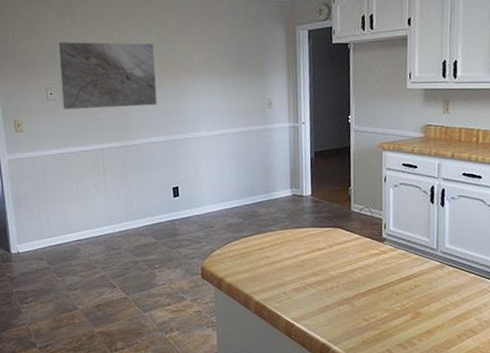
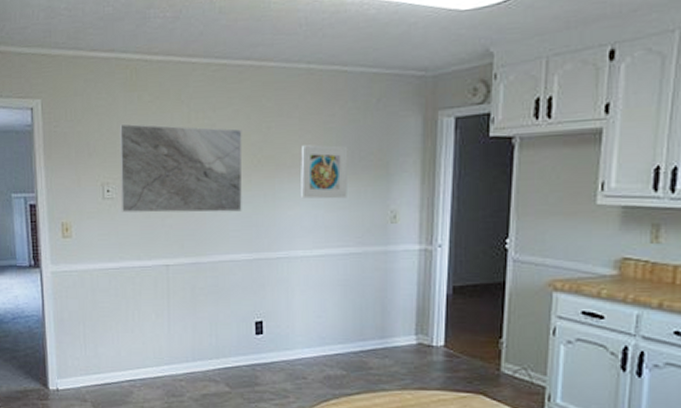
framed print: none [199,53,235,93] -> present [301,145,349,199]

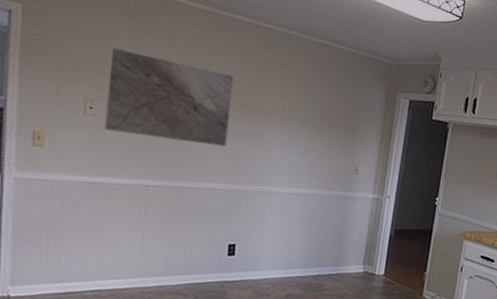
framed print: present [301,145,349,199] -> none [281,99,325,150]

